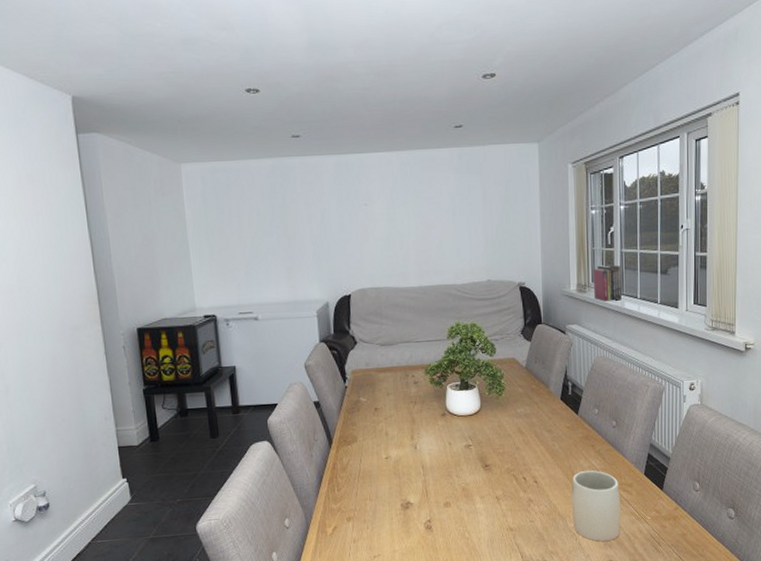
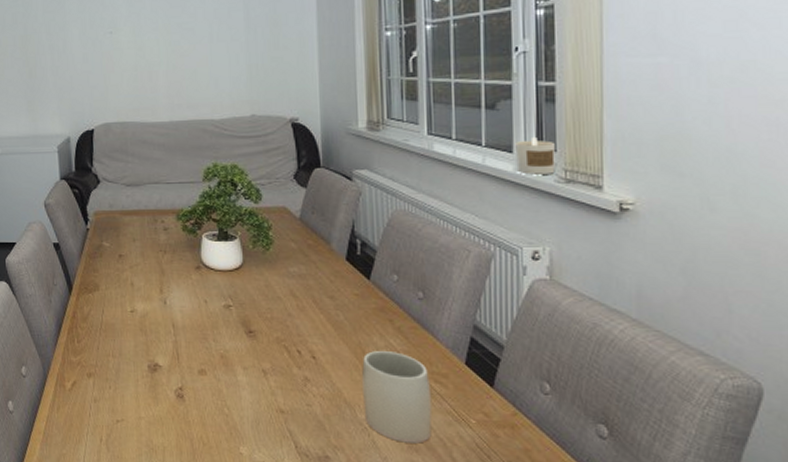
books: present [592,264,622,302] -> none [388,97,429,143]
candle: none [680,296,706,325] -> present [515,138,555,176]

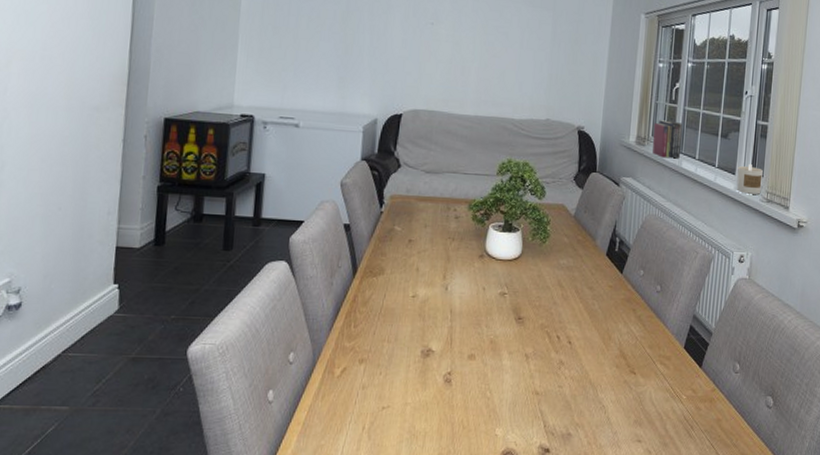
mug: present [361,350,433,444] -> none [604,336,658,418]
books: none [388,97,429,143] -> present [652,120,682,159]

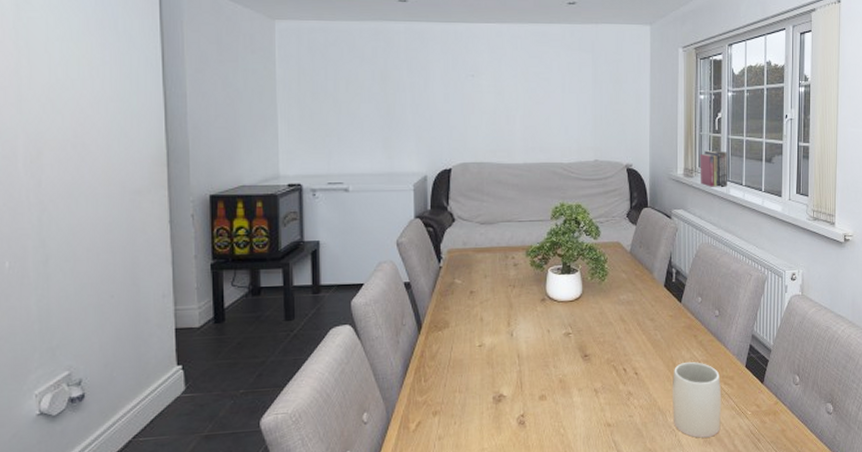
mug: none [604,336,658,418] -> present [671,361,722,438]
candle: present [736,164,763,195] -> none [783,185,807,215]

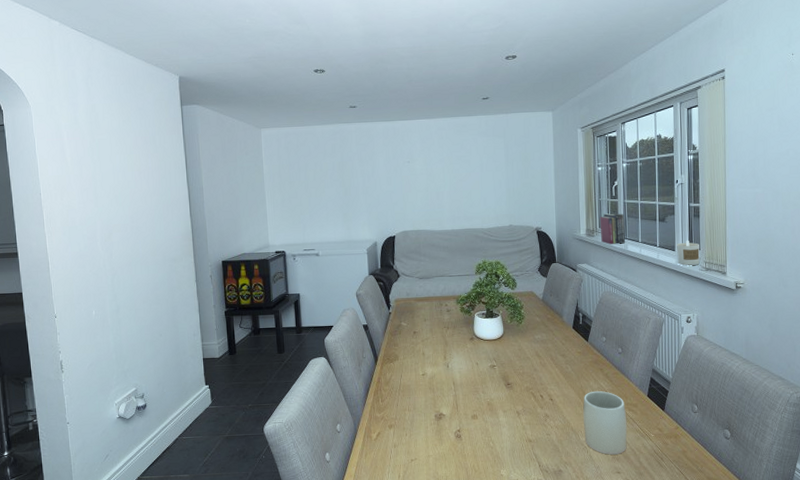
candle: none [783,185,807,215] -> present [677,241,700,266]

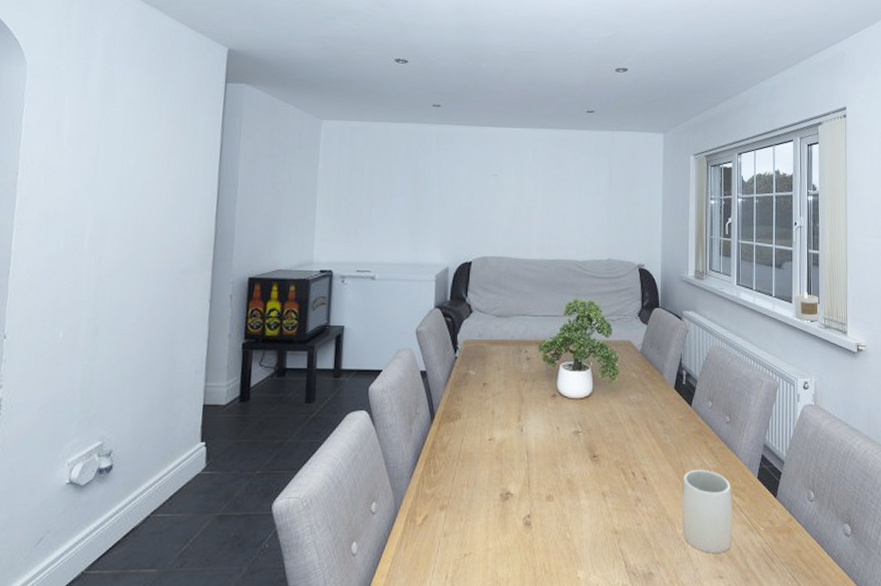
books: present [599,213,625,245] -> none [710,254,738,291]

